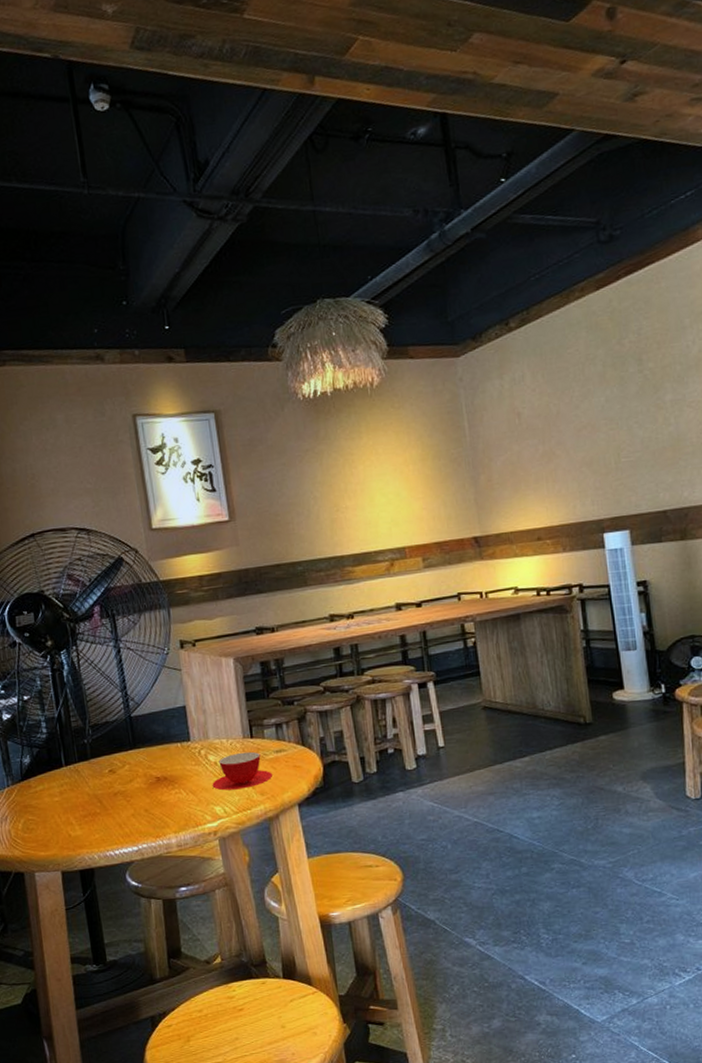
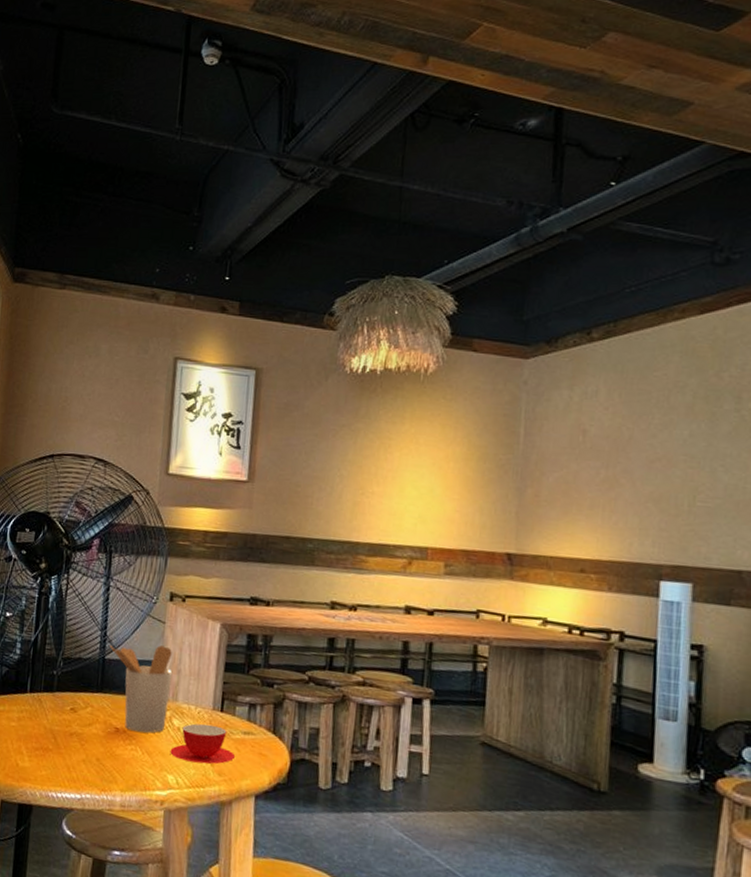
utensil holder: none [132,691,203,776] -> present [109,645,173,733]

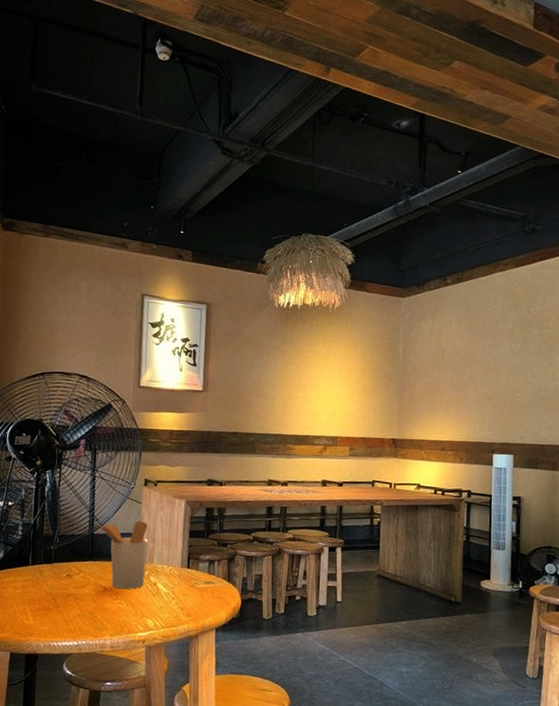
teacup: present [170,723,236,764] -> none [148,578,200,609]

